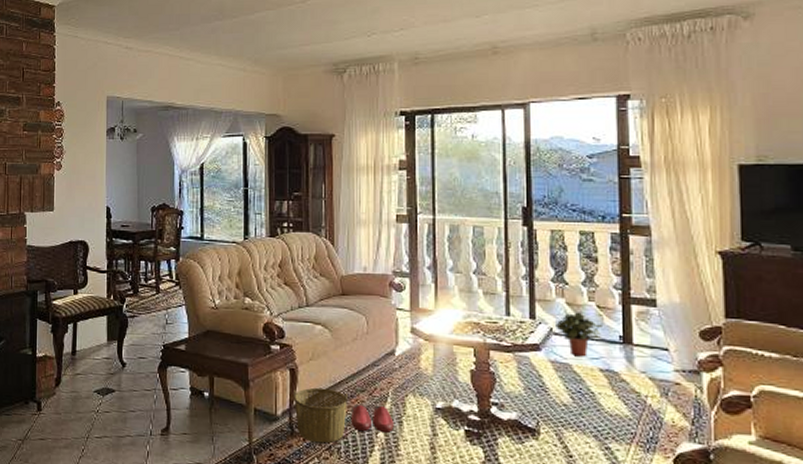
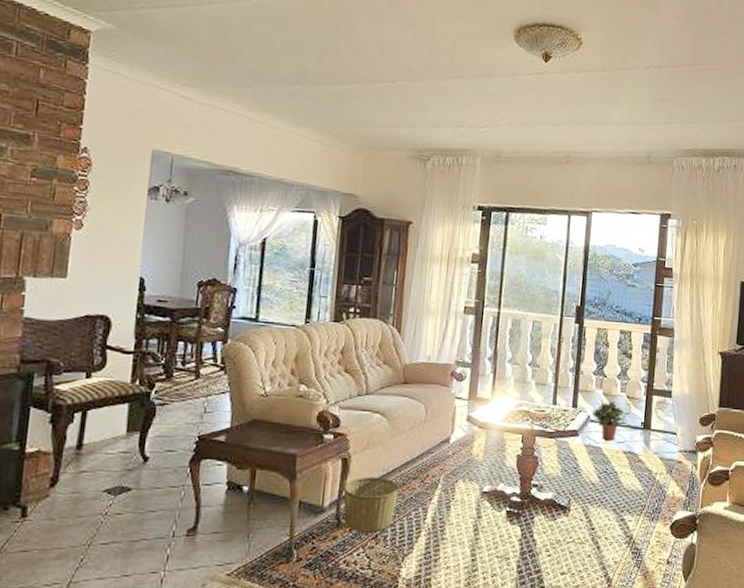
slippers: present [350,403,394,433] -> none [400,491,442,519]

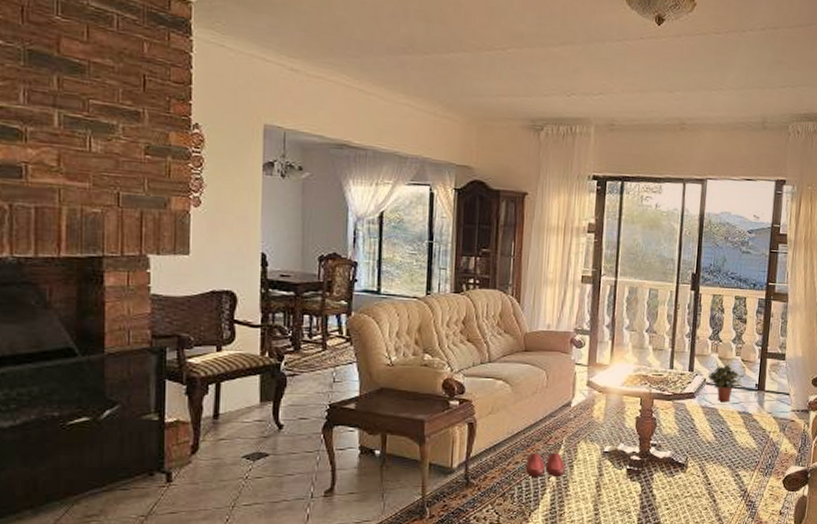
basket: present [343,476,400,533] -> none [470,439,524,491]
slippers: none [400,491,442,519] -> present [525,452,566,477]

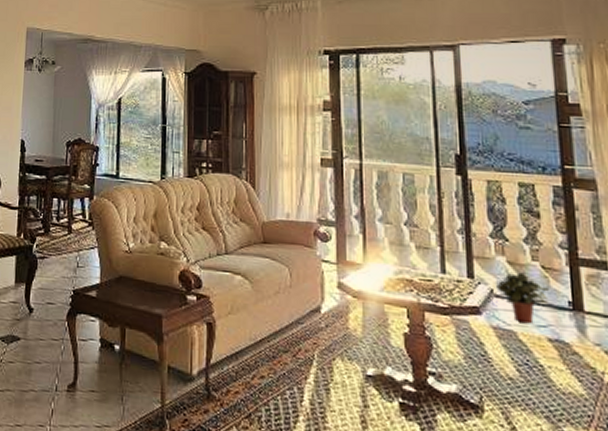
slippers: present [525,452,566,477] -> none [272,365,320,401]

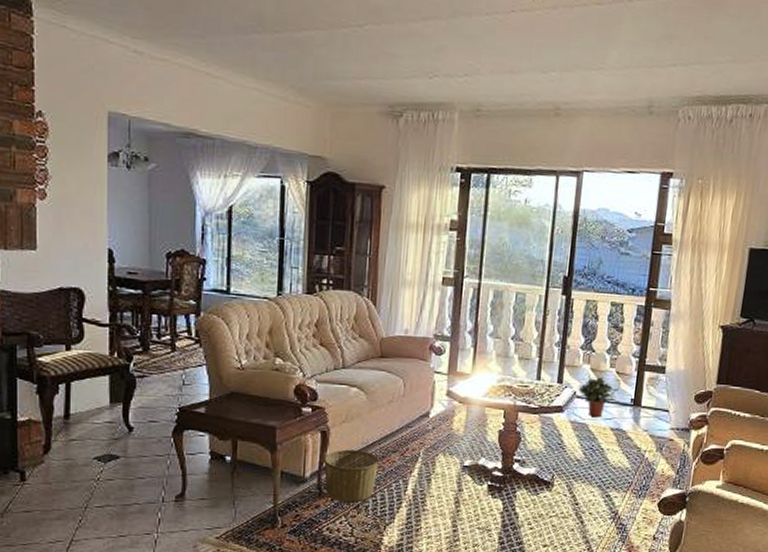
basket: none [211,345,269,411] -> present [323,449,379,503]

